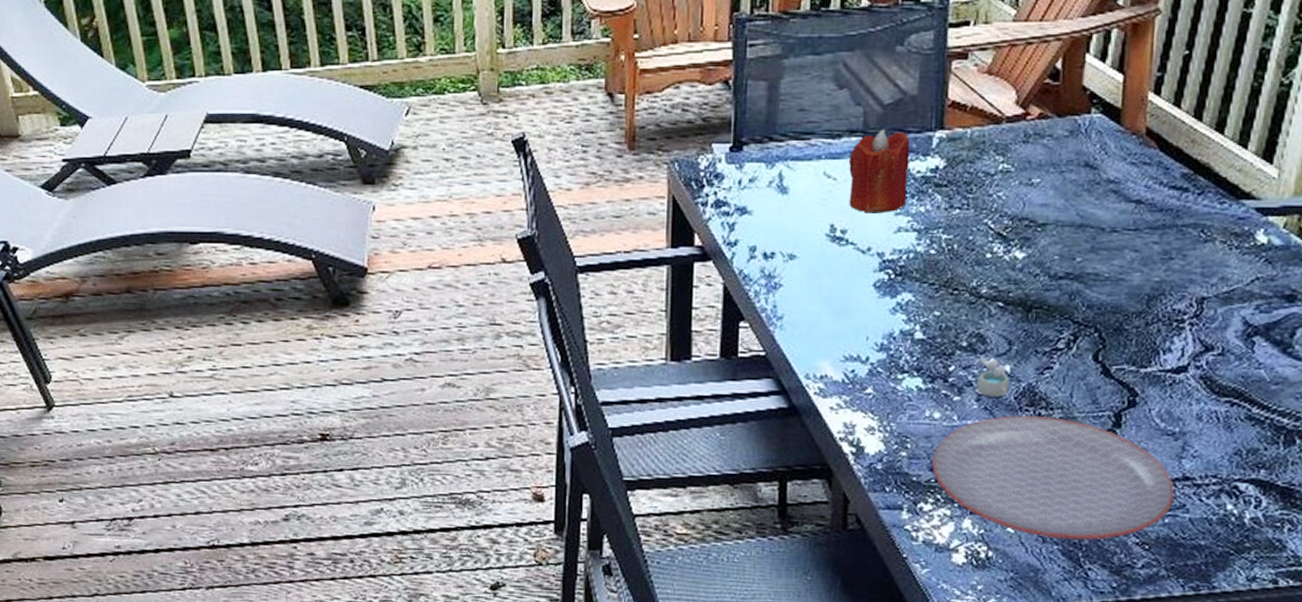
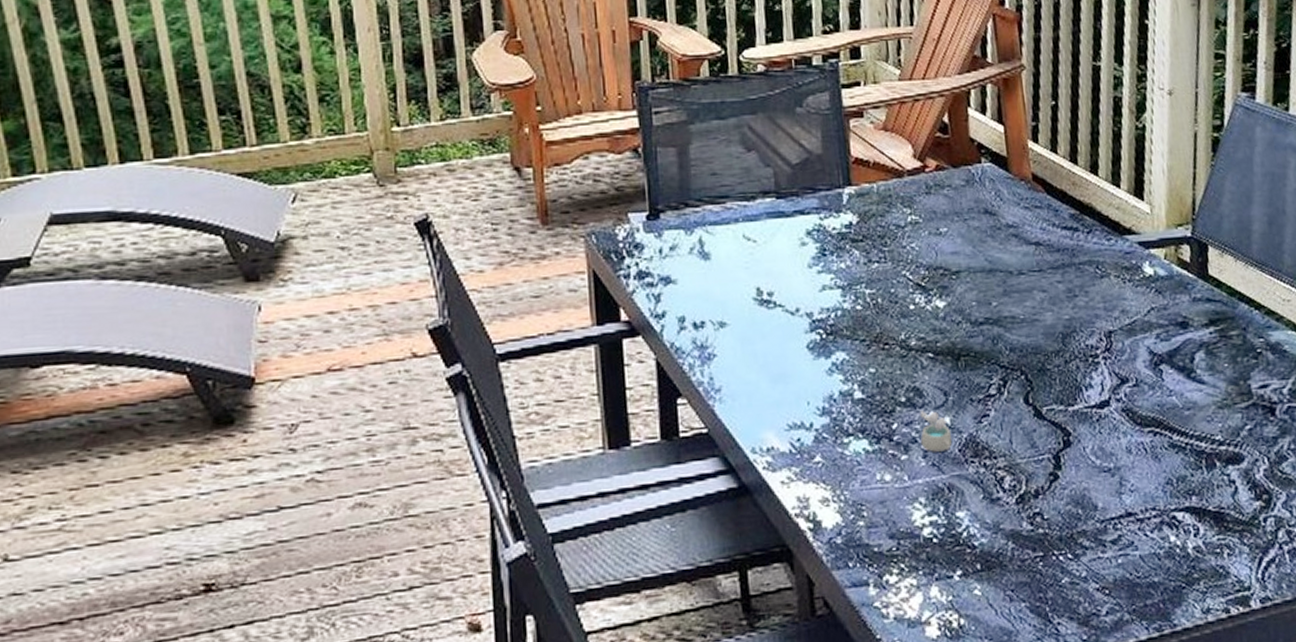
candle: present [849,129,910,214] -> none [766,188,826,274]
plate: present [932,416,1174,540] -> none [890,466,1122,595]

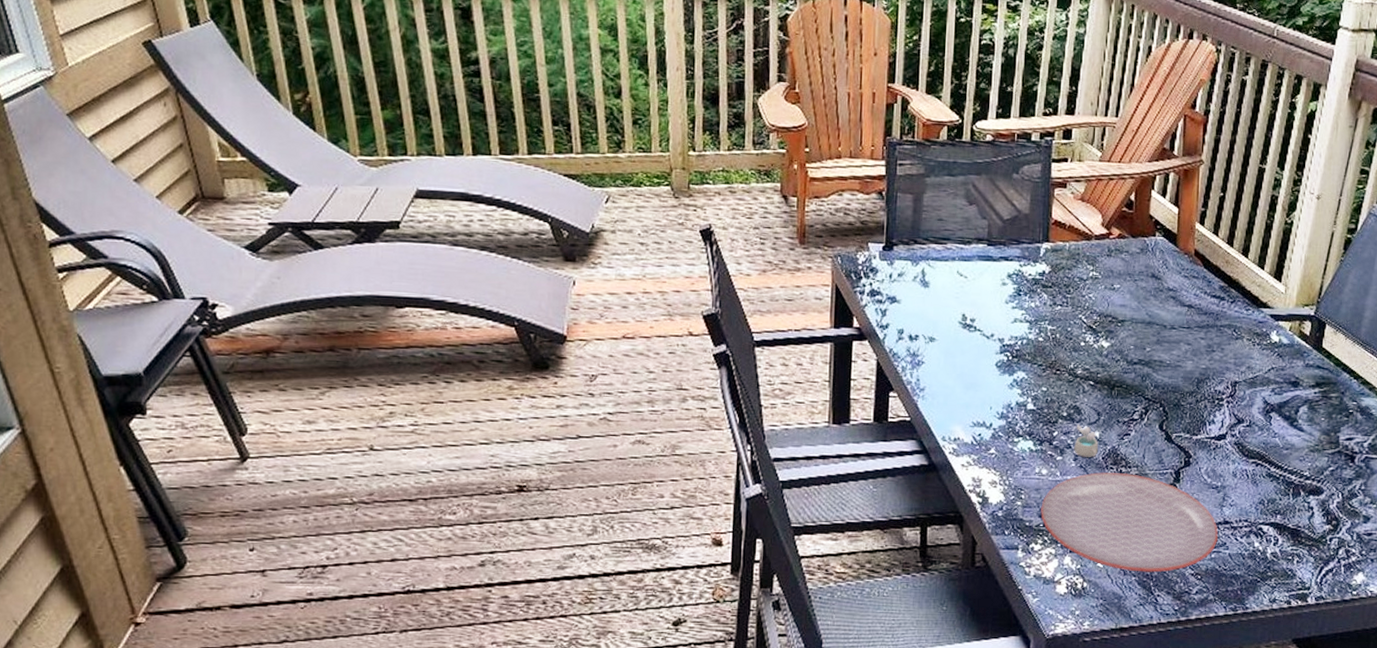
plate: none [890,466,1122,595] -> present [1040,472,1218,573]

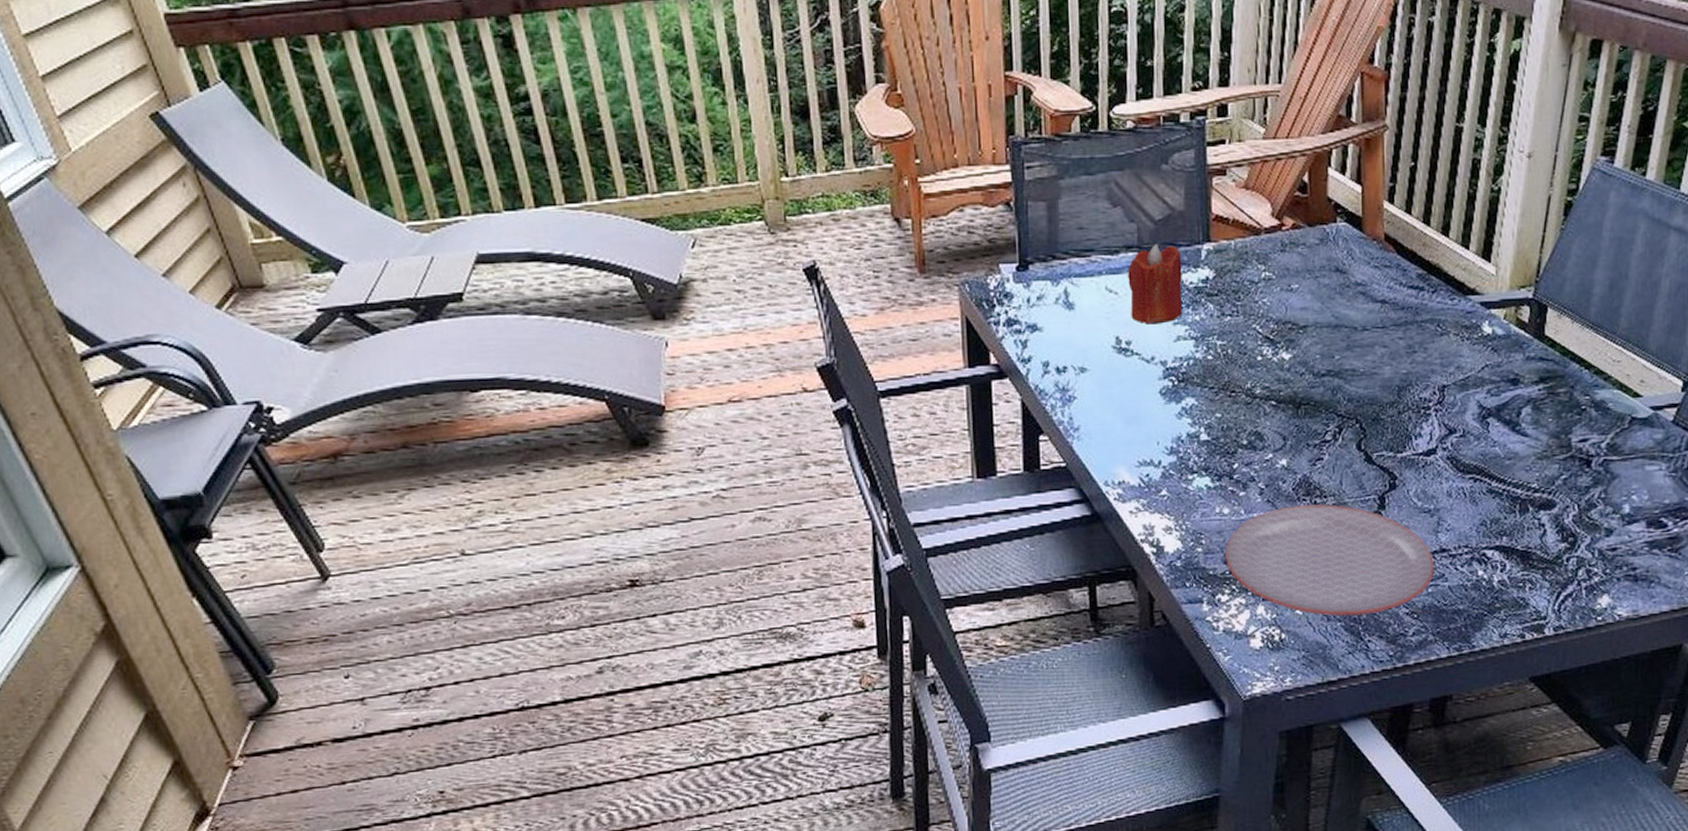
candle: none [977,239,1024,307] -> present [1128,244,1182,325]
cup: present [1074,424,1099,457] -> none [1259,453,1287,490]

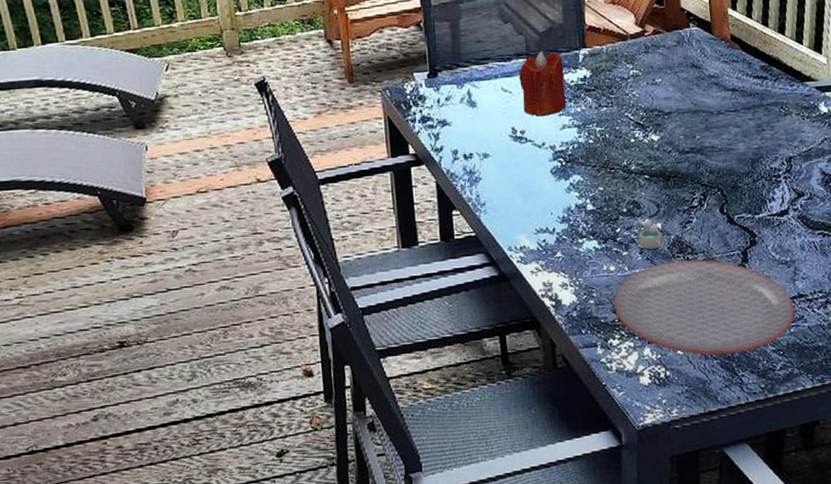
cup: none [1259,453,1287,490] -> present [637,218,663,249]

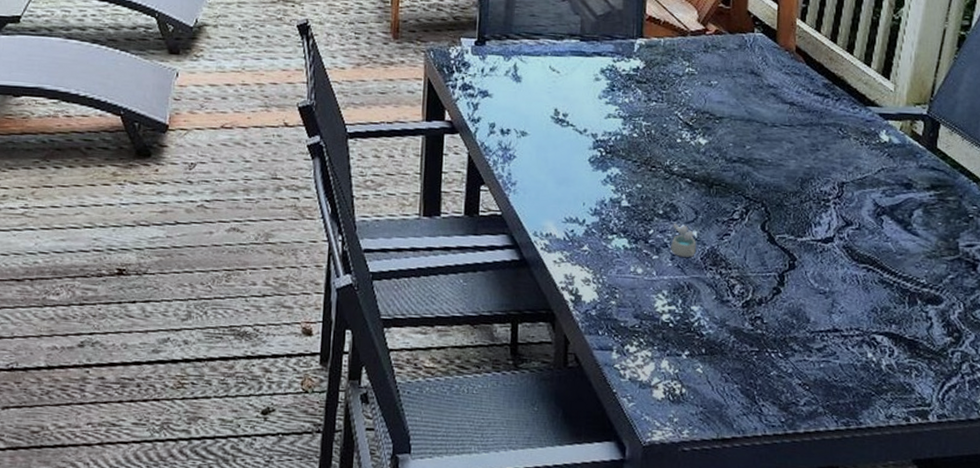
candle: present [519,51,566,117] -> none [569,35,617,102]
plate: present [614,260,795,355] -> none [636,273,827,381]

